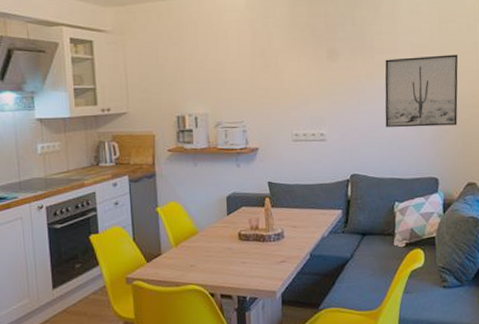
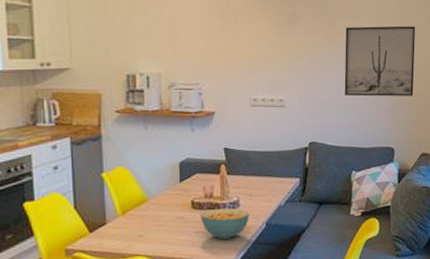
cereal bowl: none [247,240,293,270] -> present [200,208,249,240]

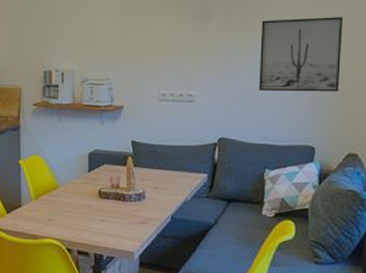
cereal bowl: present [200,208,249,240] -> none [107,200,154,230]

